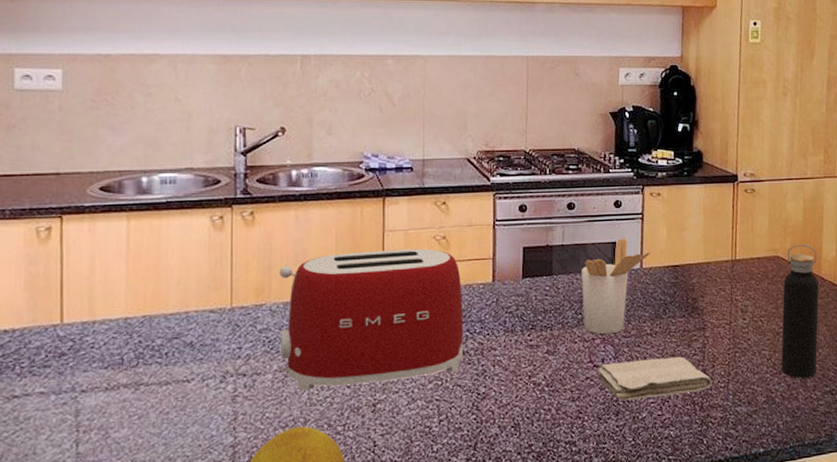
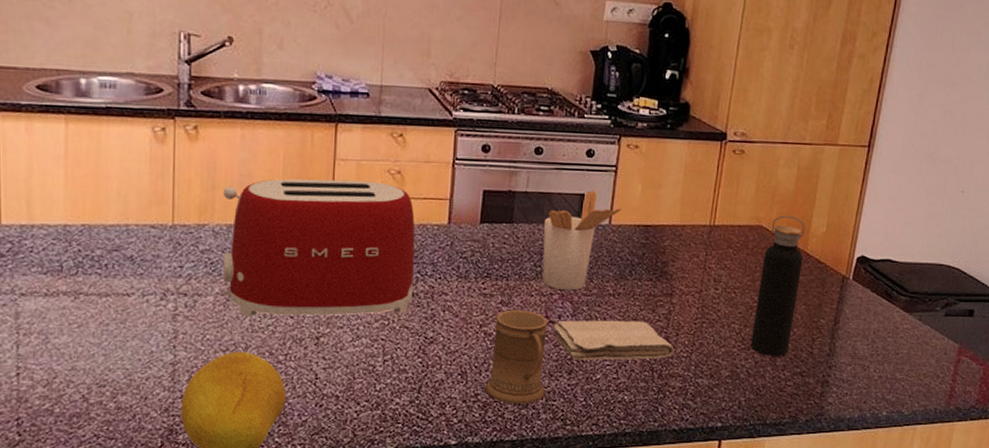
mug: none [538,357,596,451] -> present [484,309,548,404]

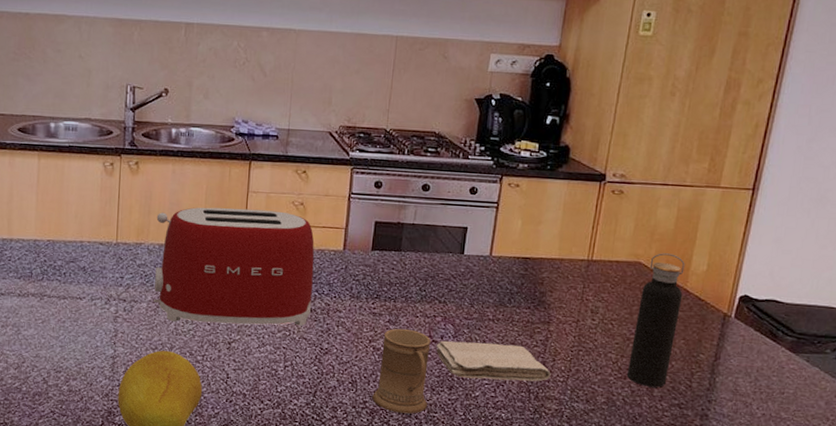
utensil holder: present [542,190,621,291] -> none [426,224,502,314]

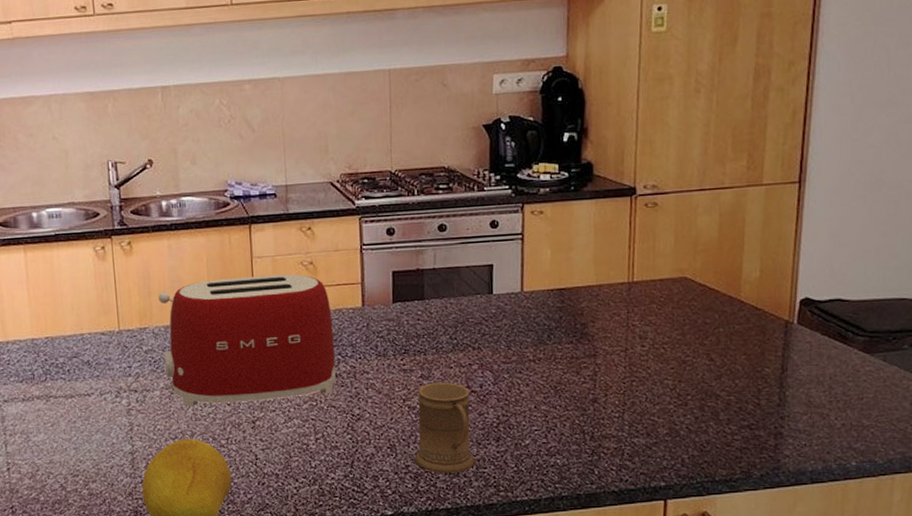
washcloth: present [436,340,551,382] -> none [476,384,605,427]
water bottle: present [626,253,685,388] -> none [687,263,738,411]

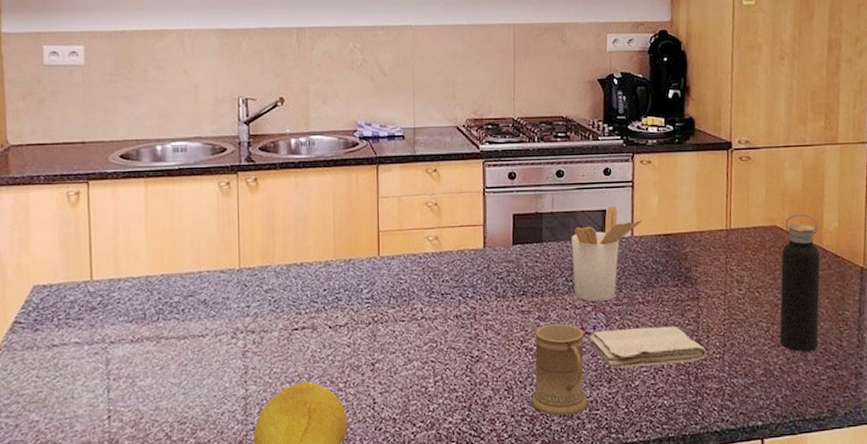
toaster: present [158,274,336,408] -> none [281,214,456,349]
utensil holder: none [456,260,532,360] -> present [572,206,641,302]
washcloth: none [476,384,605,427] -> present [589,326,707,368]
water bottle: none [687,263,738,411] -> present [779,214,821,352]

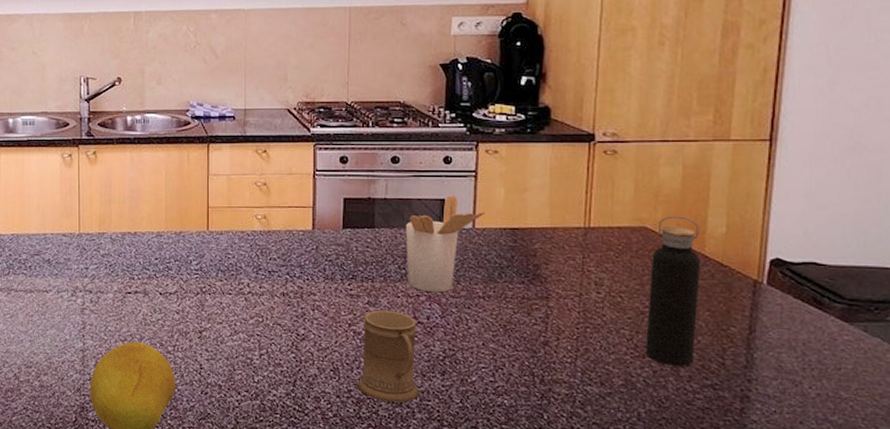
washcloth: present [589,326,707,368] -> none [422,321,556,364]

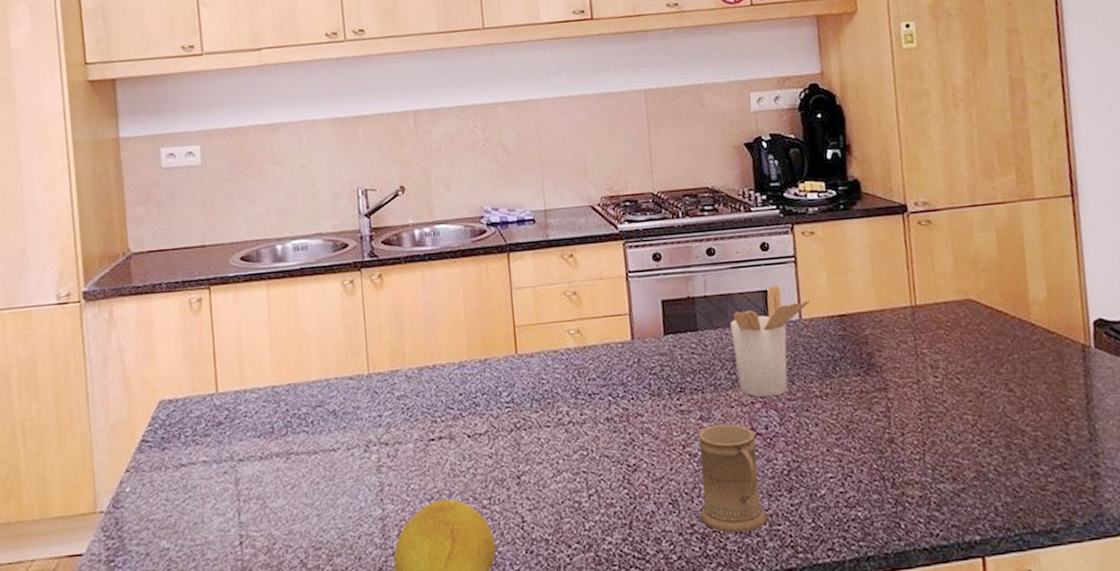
water bottle: present [645,216,701,366] -> none [981,283,1040,449]

